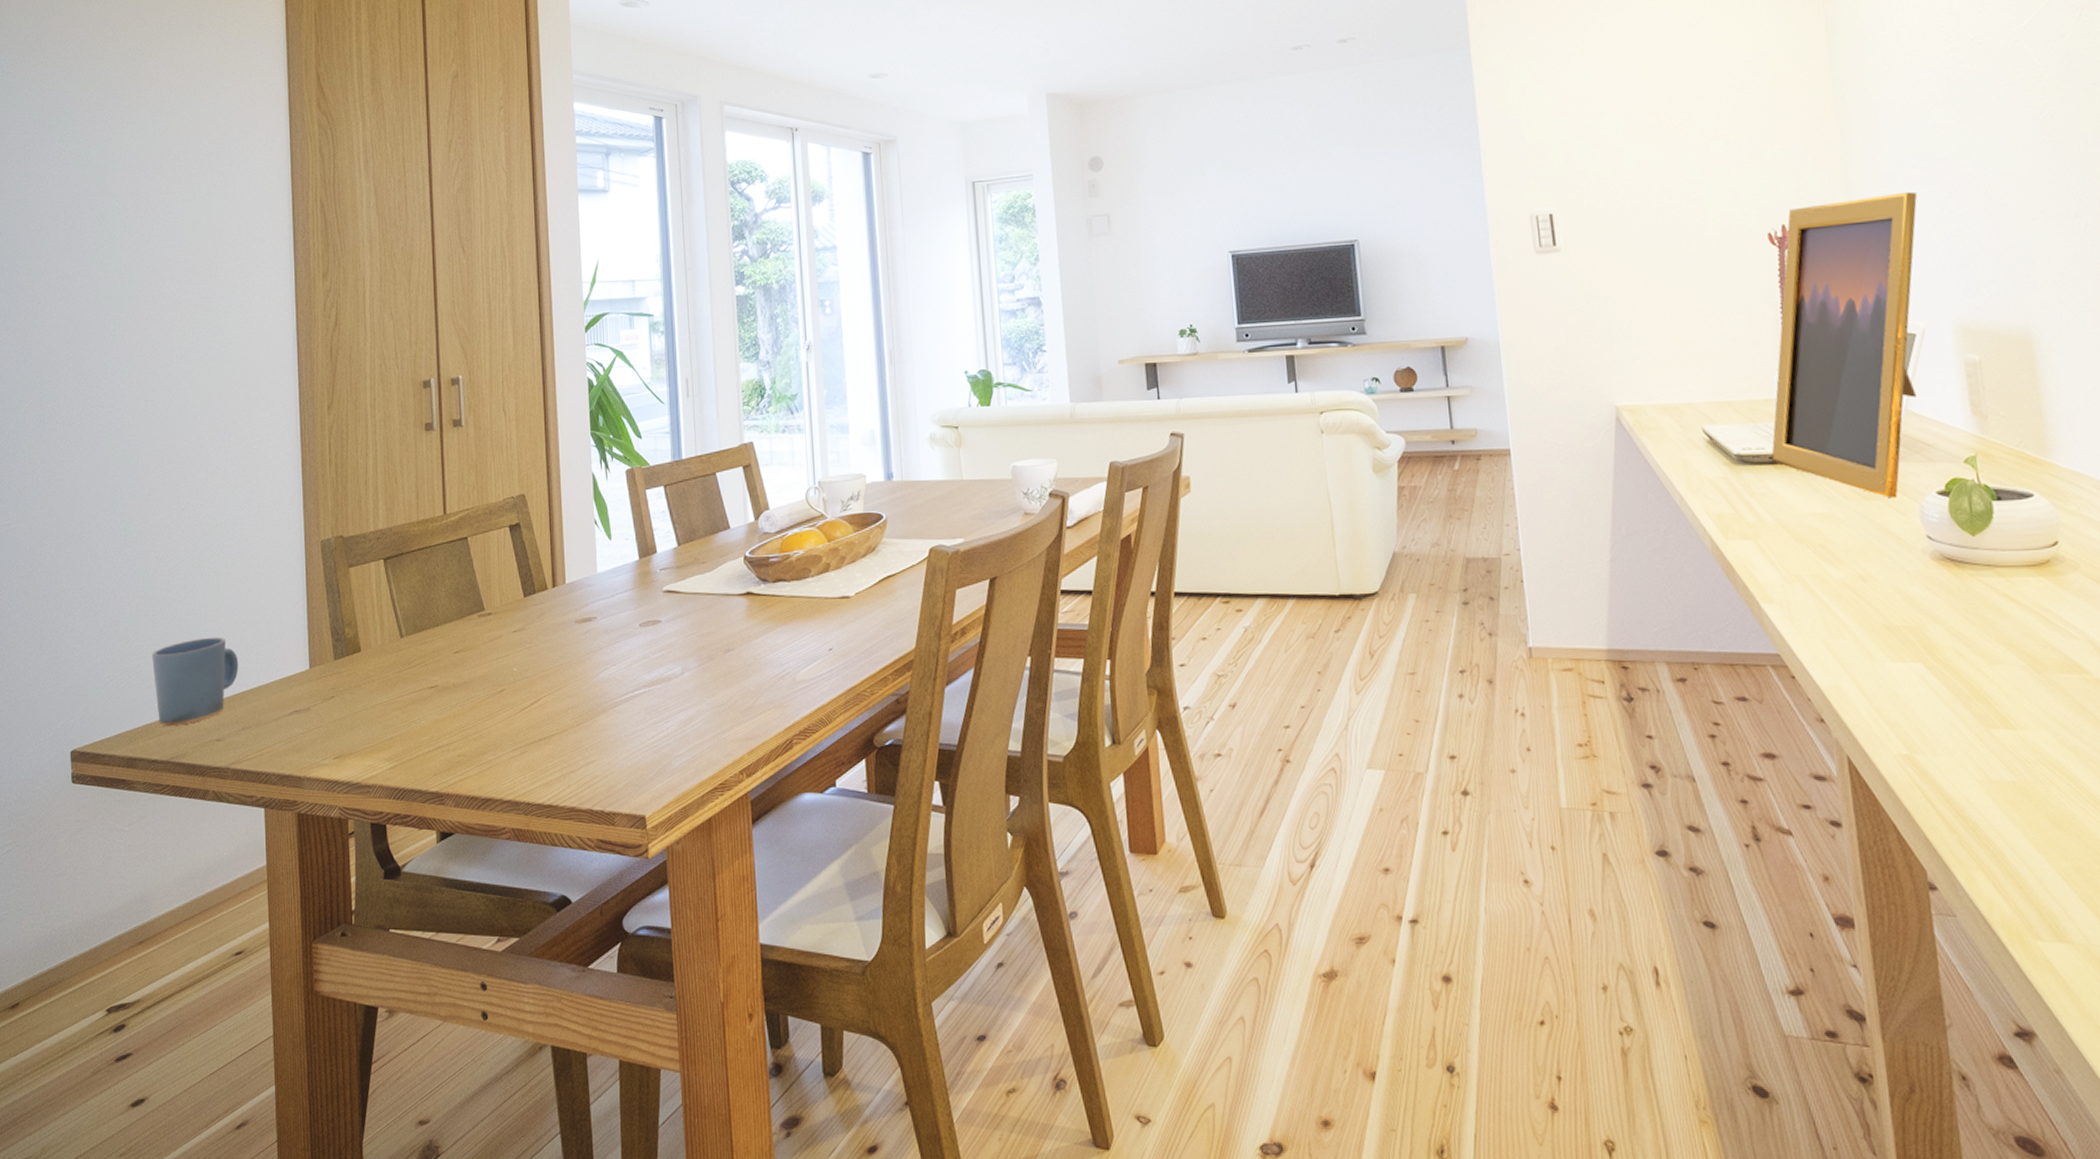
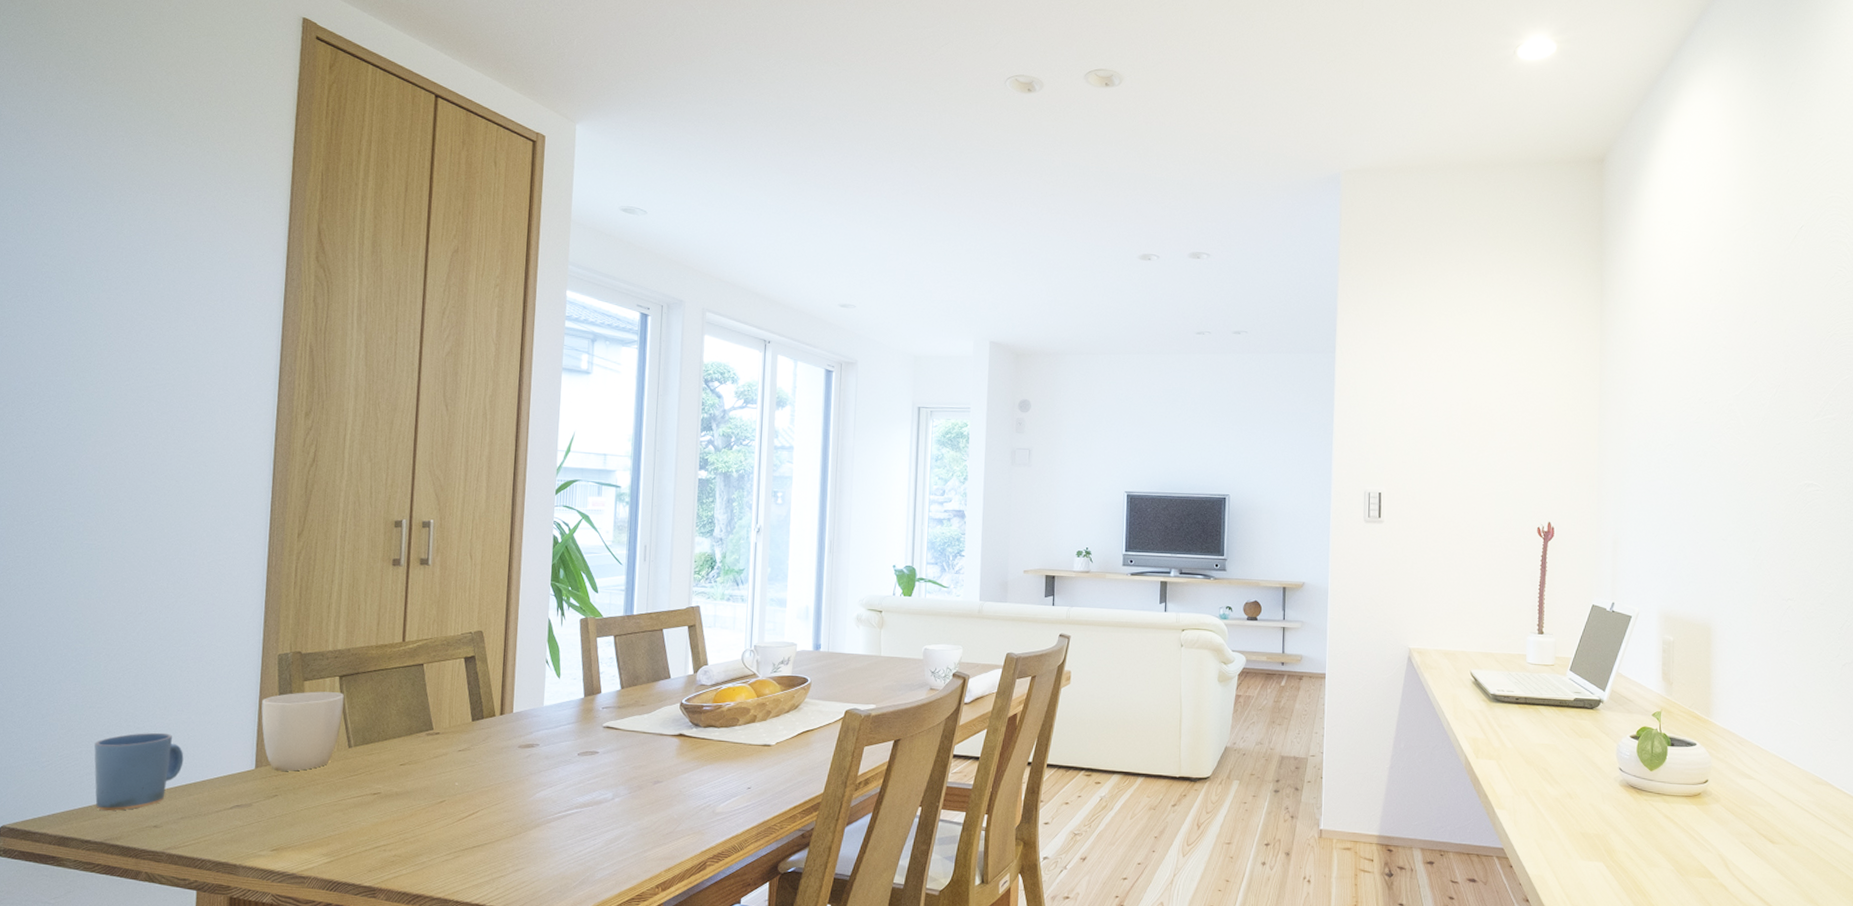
cup: none [310,577,392,669] -> present [261,691,345,771]
picture frame: present [1771,191,1918,499] -> none [1518,508,1646,738]

